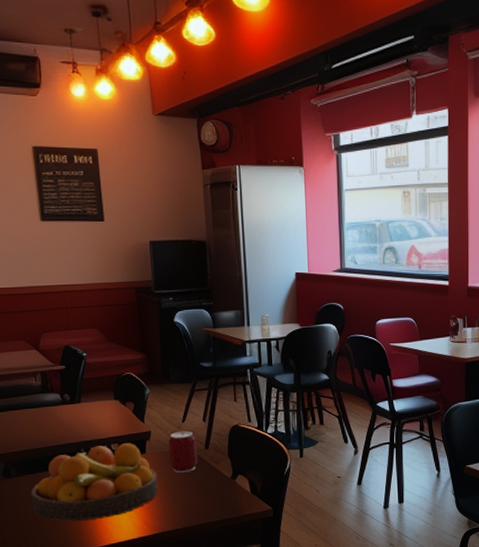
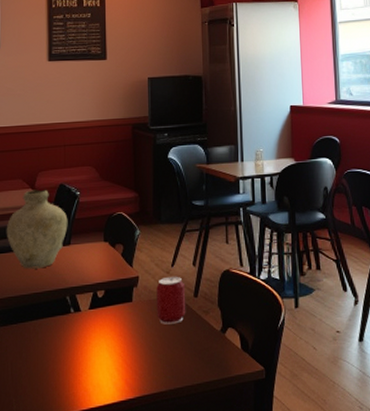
vase: none [13,350,77,425] -> present [6,189,68,269]
fruit bowl: present [30,443,159,522] -> none [11,290,143,381]

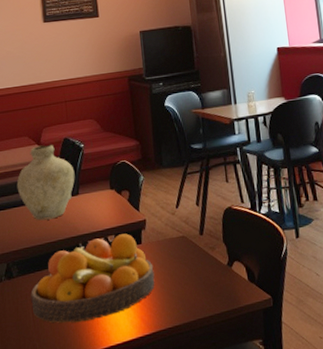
fruit bowl: none [11,290,143,381] -> present [30,233,155,324]
can: present [156,276,186,325] -> none [163,217,194,263]

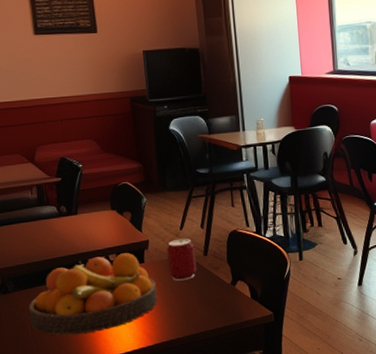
vase: present [16,144,75,221] -> none [9,163,73,239]
can: none [163,217,194,263] -> present [167,238,197,281]

